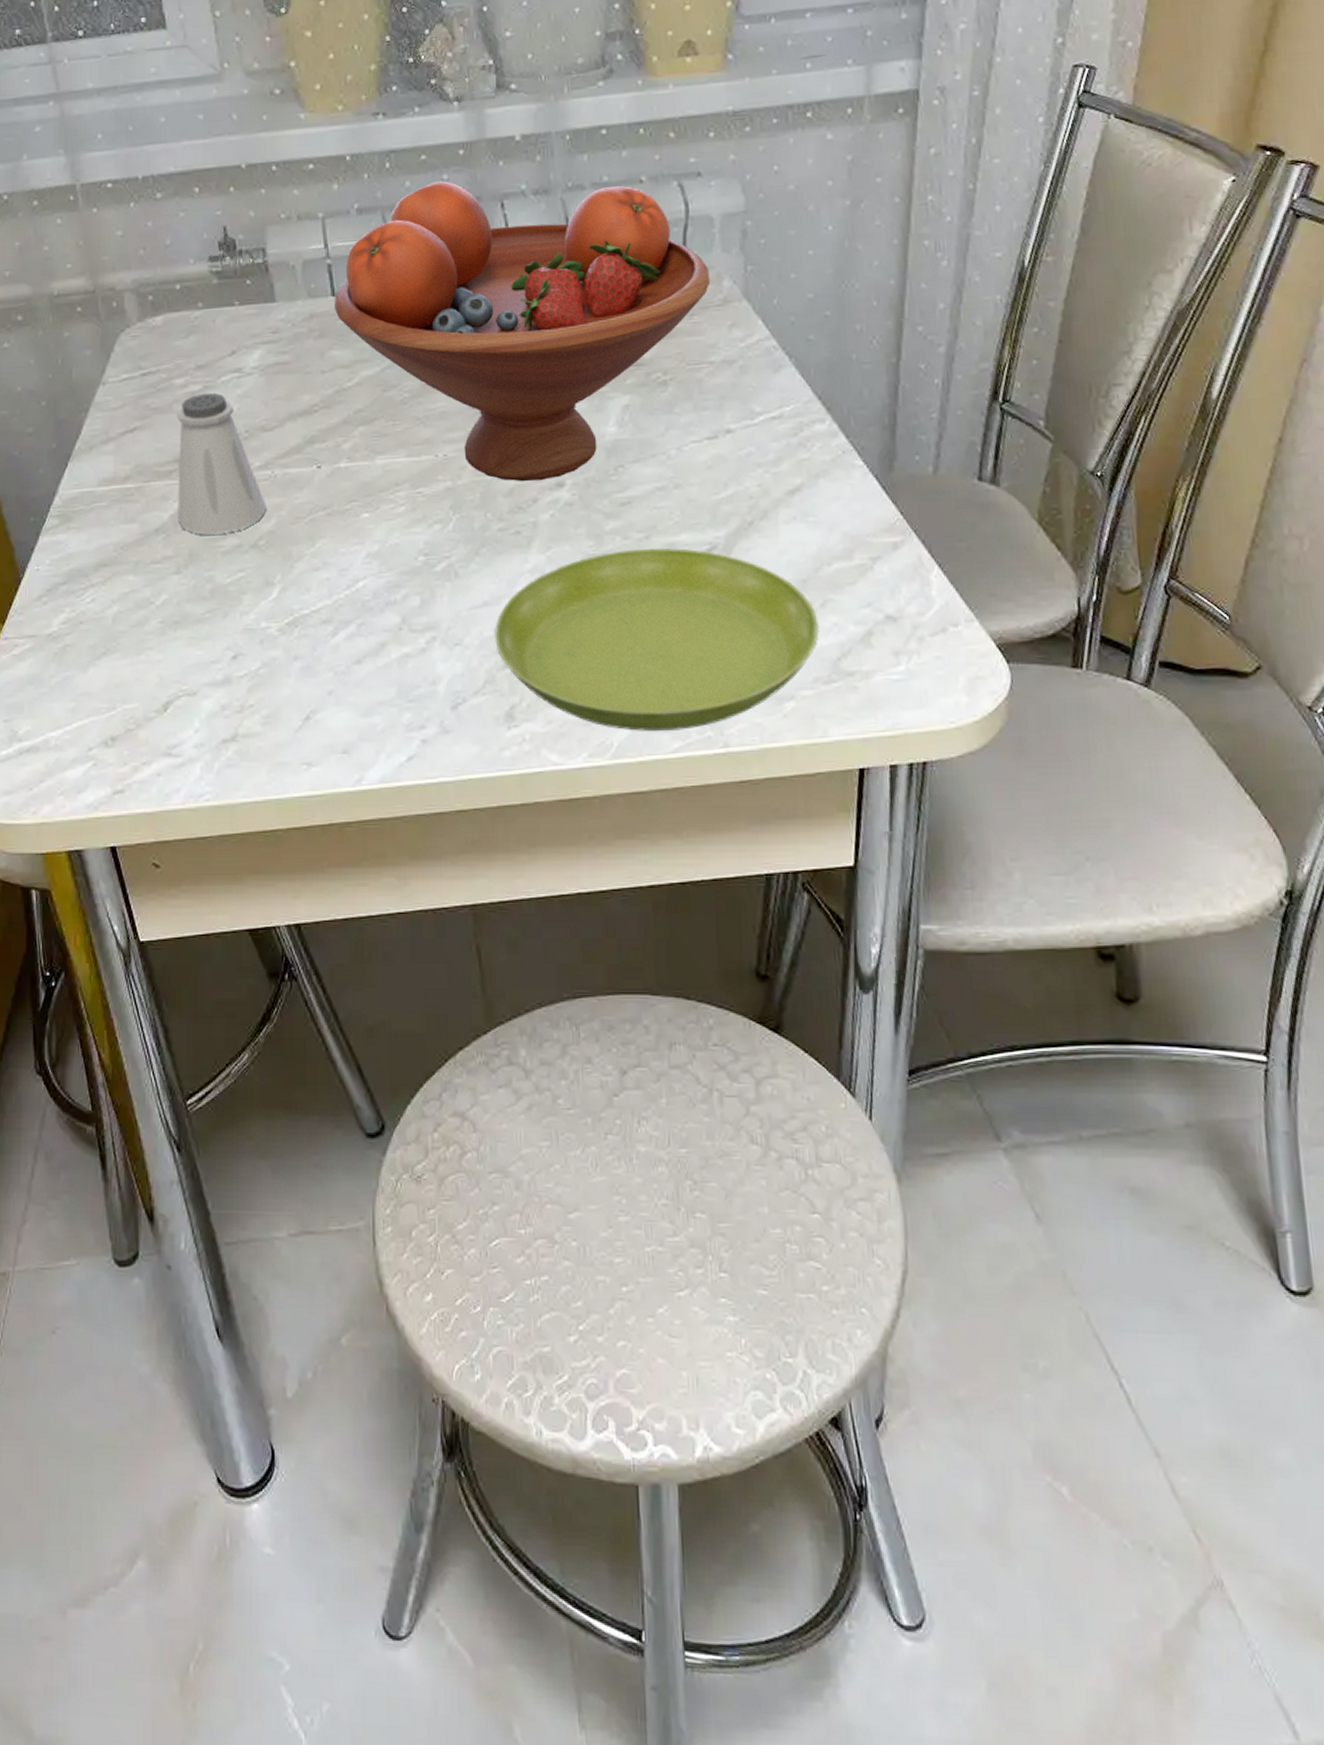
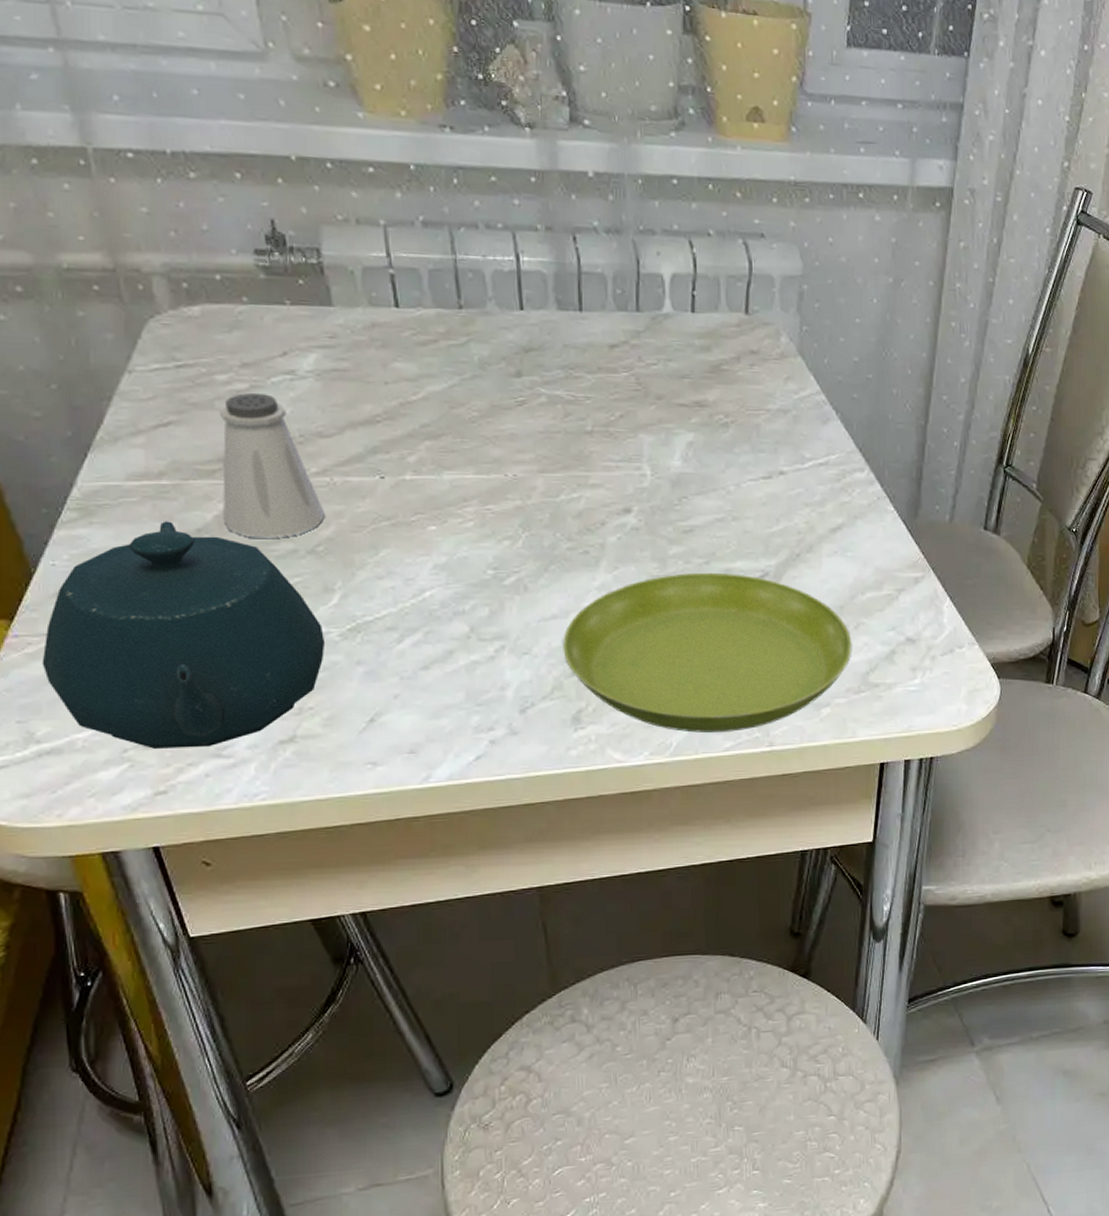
teapot: none [25,523,266,747] -> present [42,521,326,749]
fruit bowl: present [333,181,711,482] -> none [397,205,770,506]

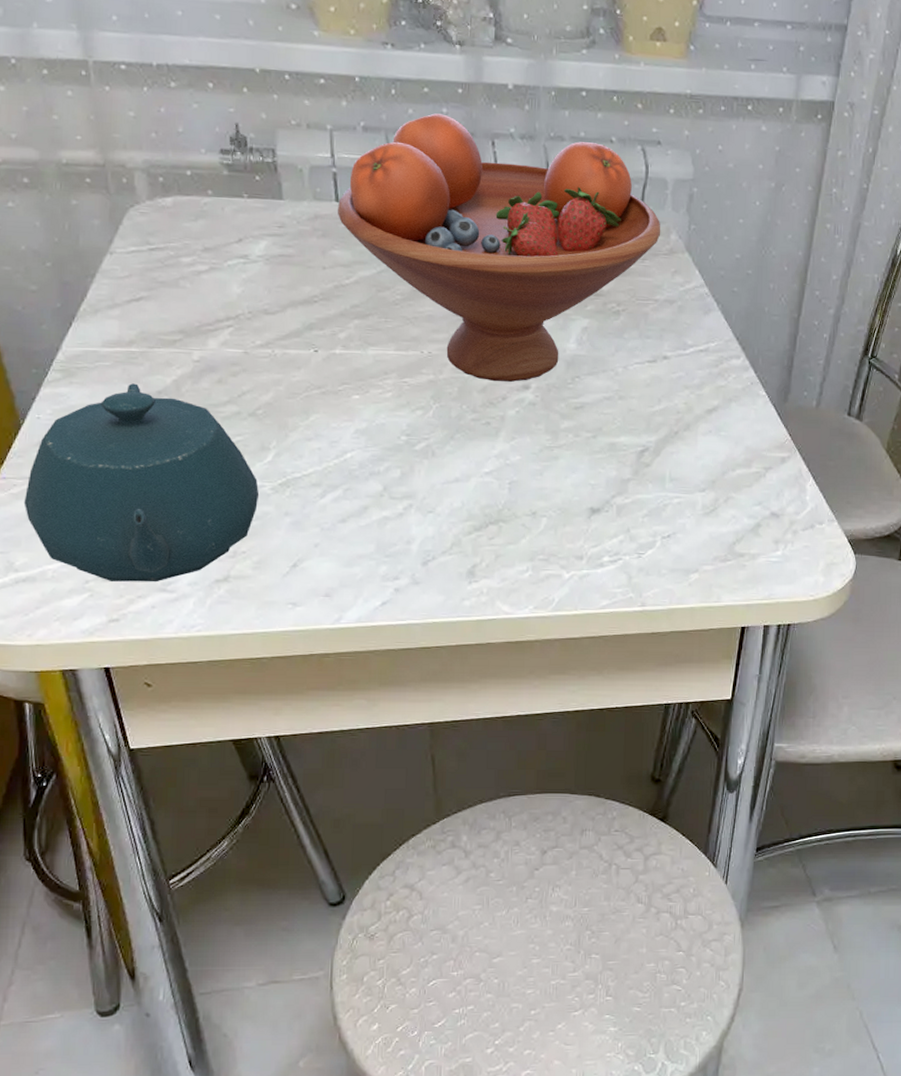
saltshaker: present [219,392,325,538] -> none [180,273,266,401]
fruit bowl: none [397,205,770,506] -> present [337,113,661,382]
saucer: present [563,572,852,733] -> none [463,445,721,591]

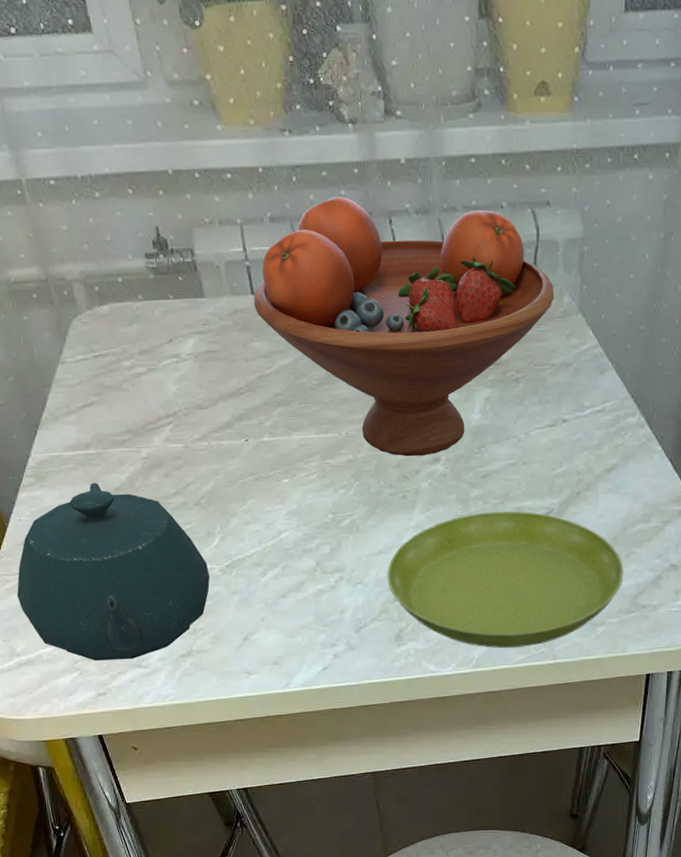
saucer: none [463,445,721,591] -> present [387,511,624,648]

